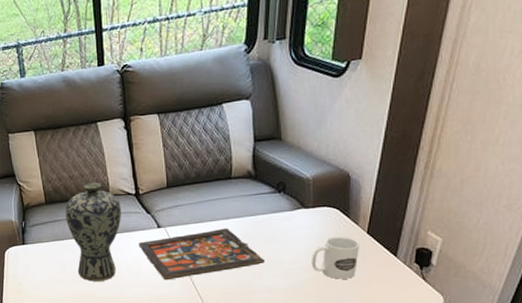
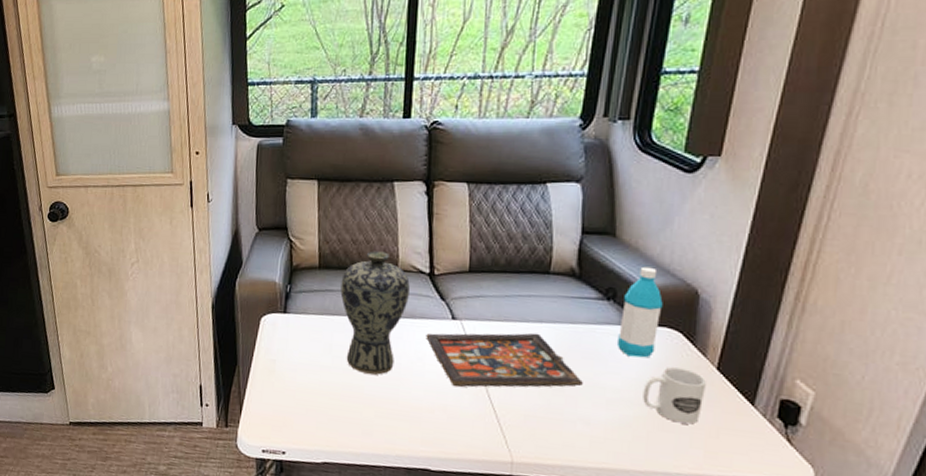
water bottle: none [288,160,322,235] -> present [616,266,663,358]

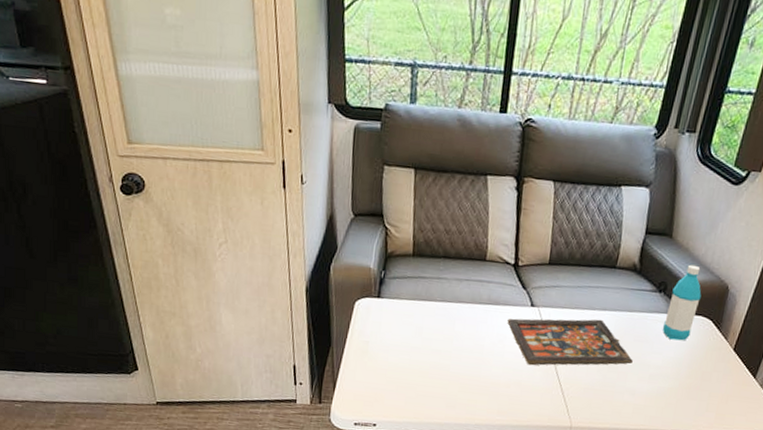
vase: present [340,251,410,375] -> none [432,241,496,355]
mug: present [643,367,706,425] -> none [676,348,725,393]

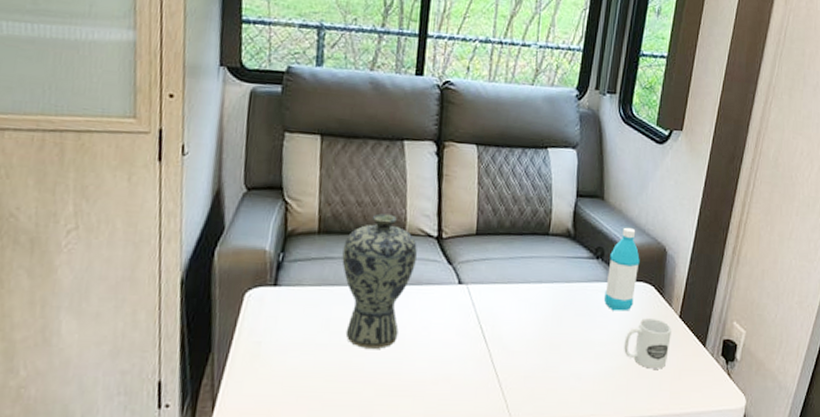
vase: none [432,241,496,355] -> present [342,213,417,349]
board game: present [507,318,633,366] -> none [432,293,576,355]
mug: none [676,348,725,393] -> present [624,318,671,369]

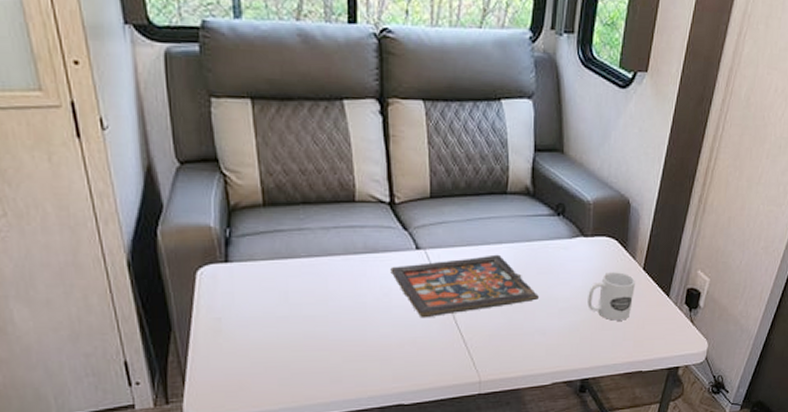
vase: present [342,213,417,349] -> none [292,181,370,318]
board game: none [432,293,576,355] -> present [390,254,539,318]
water bottle: present [603,227,640,312] -> none [566,181,603,267]

